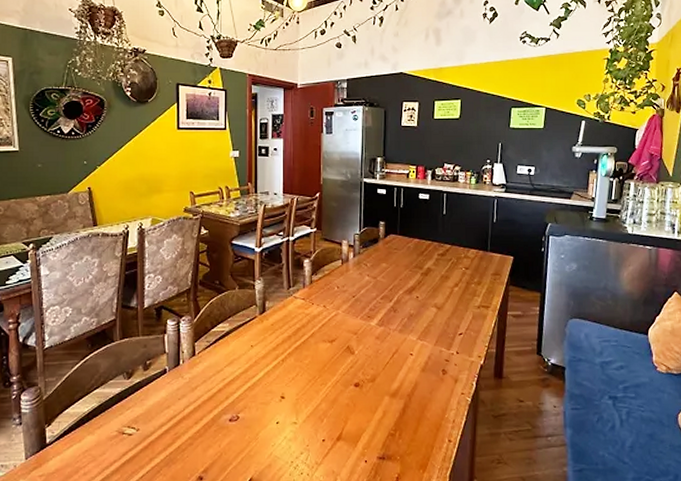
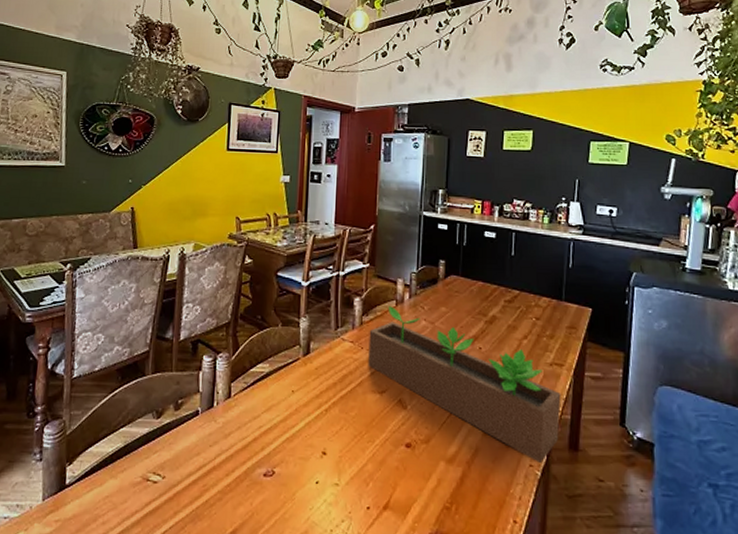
succulent planter: none [318,265,488,392] -> present [368,306,561,464]

